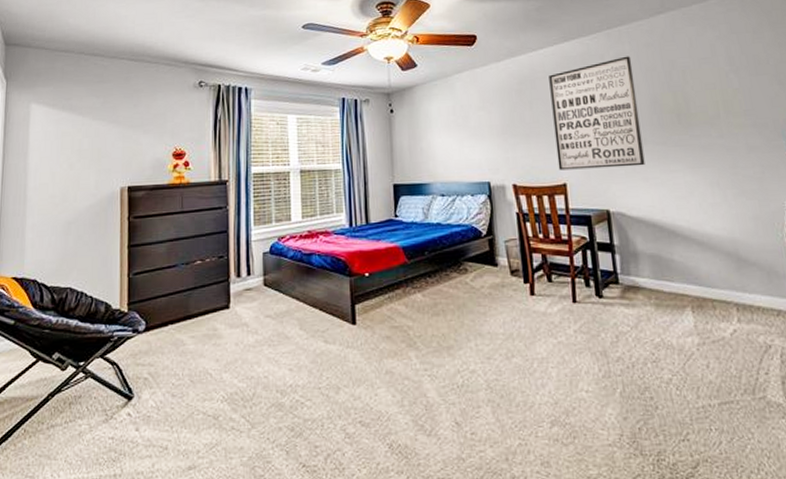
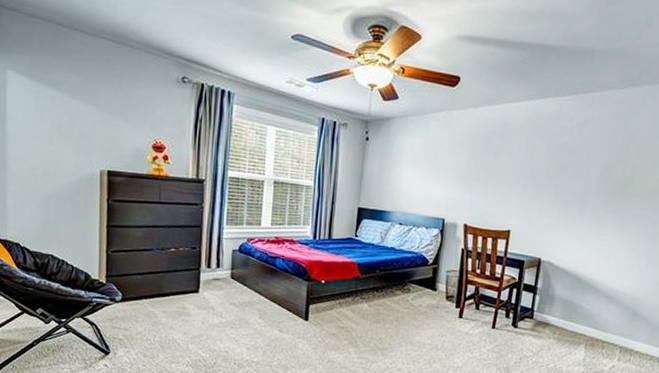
wall art: present [549,56,645,171] -> none [507,122,597,225]

